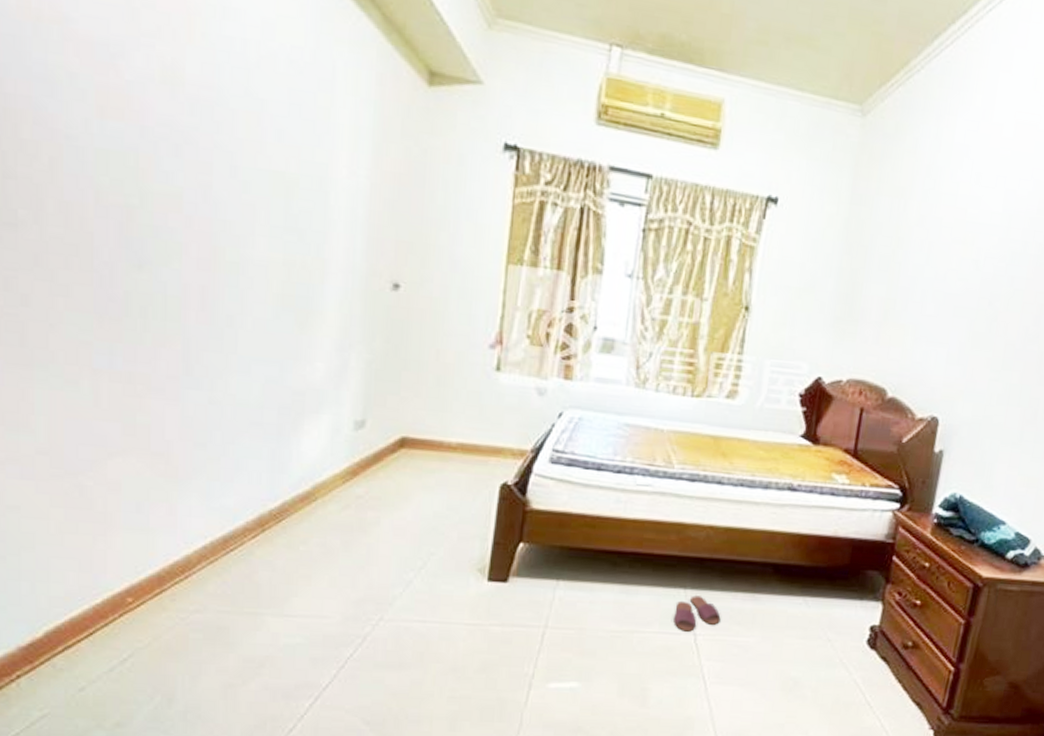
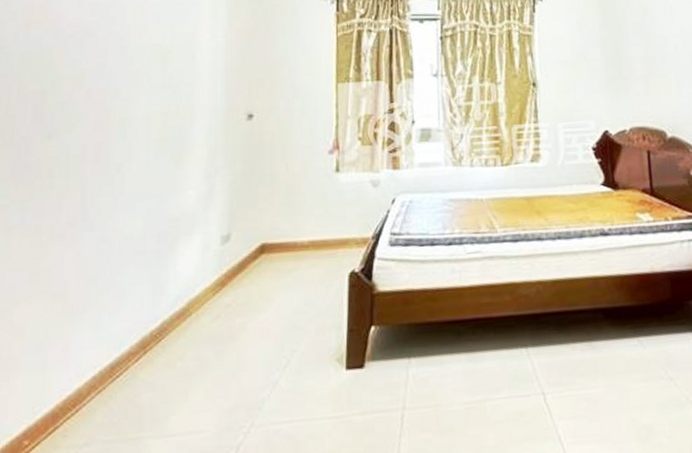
slippers: present [674,595,721,632] -> none [521,352,565,392]

